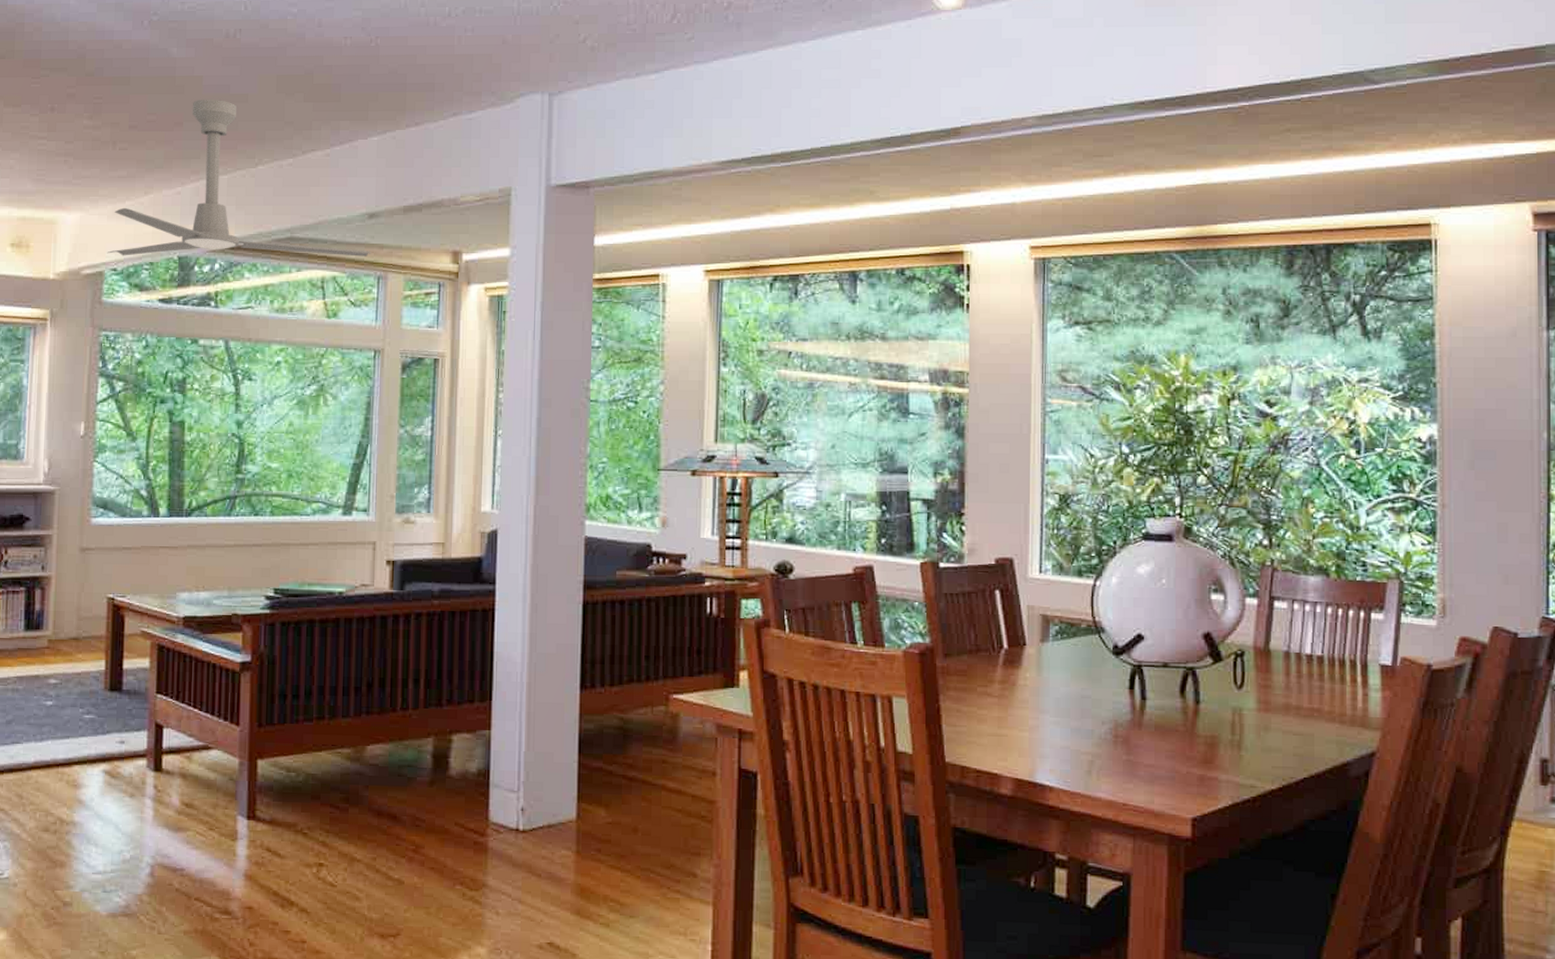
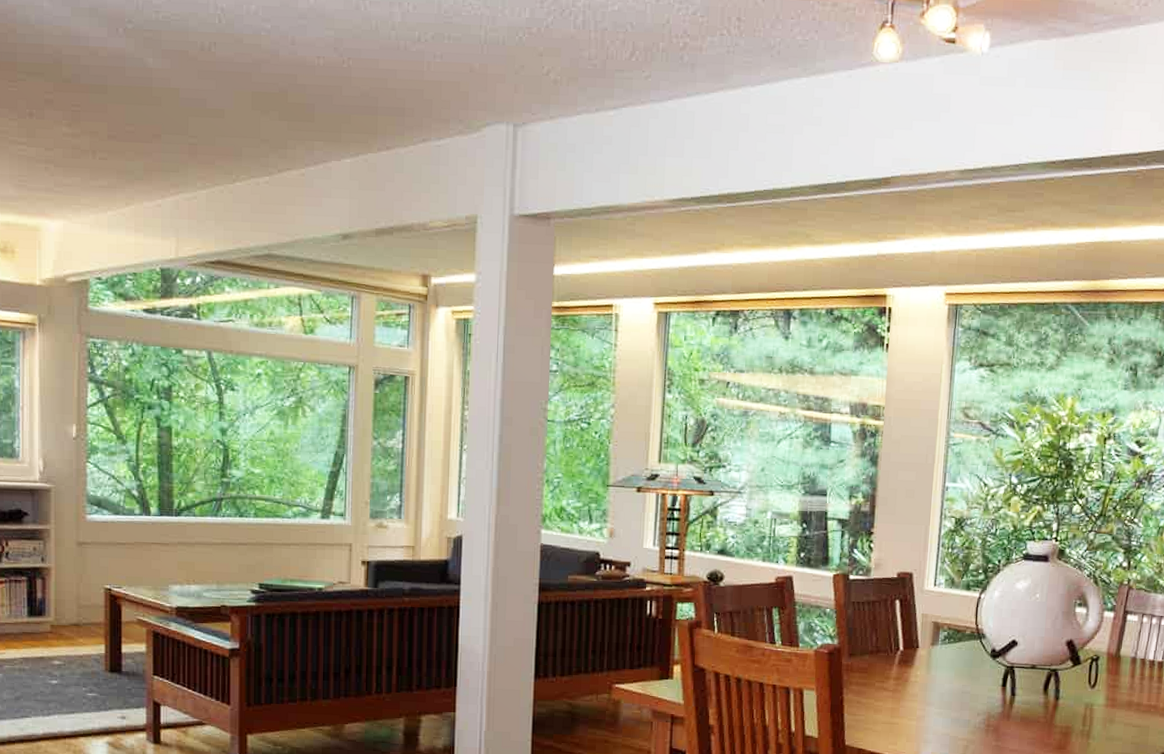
ceiling fan: present [107,99,372,257] -> none [91,112,346,276]

